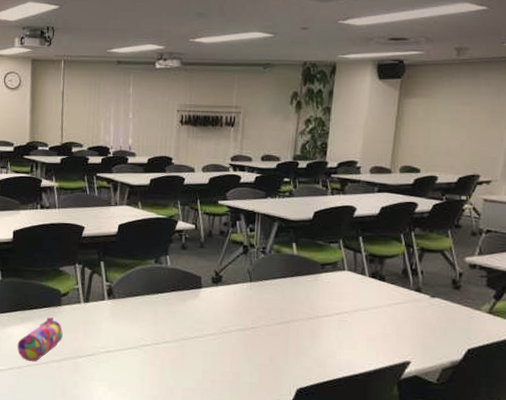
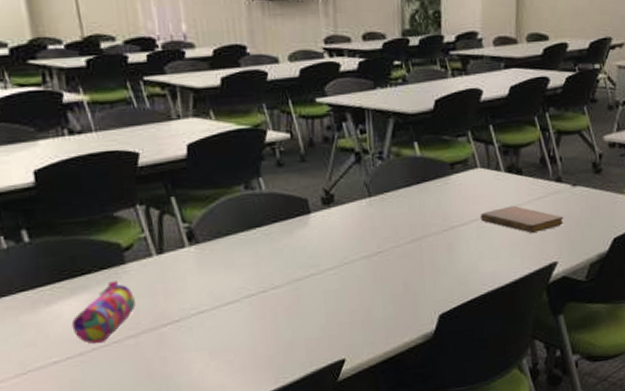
notebook: none [343,306,420,333] -> present [480,205,564,233]

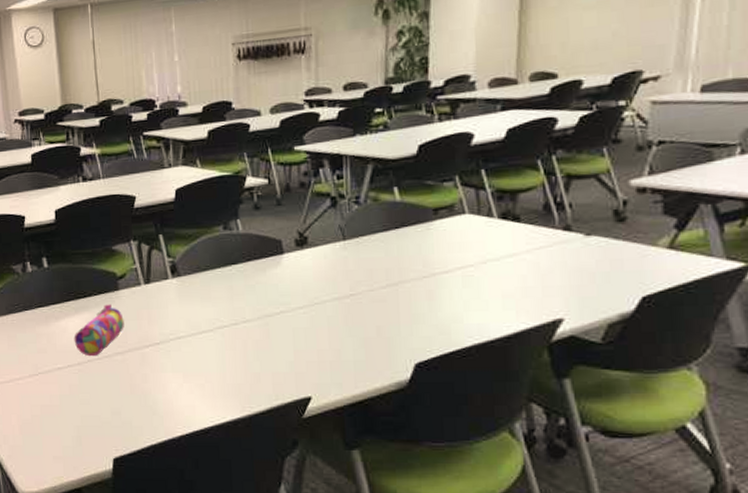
notebook: present [480,205,564,233] -> none [467,254,573,285]

